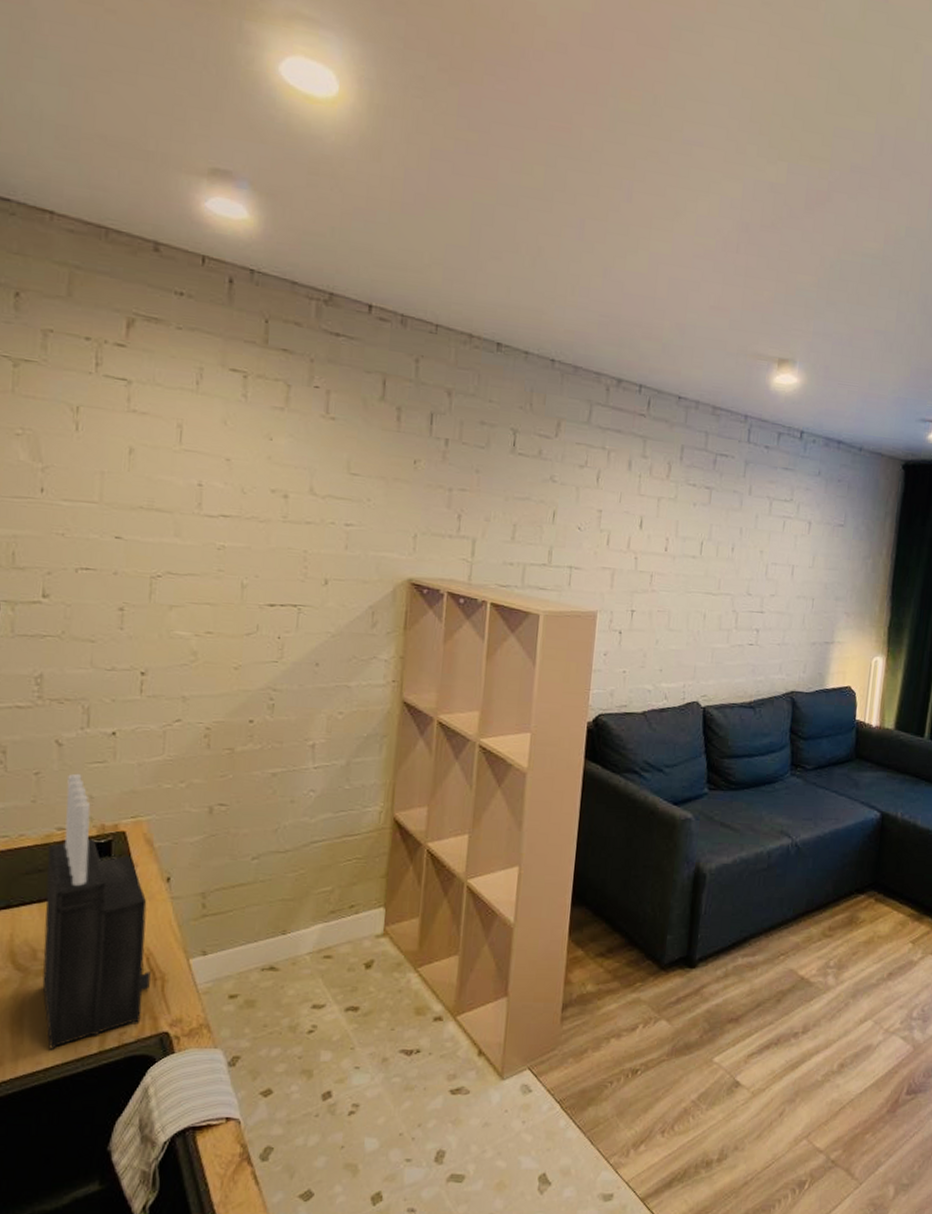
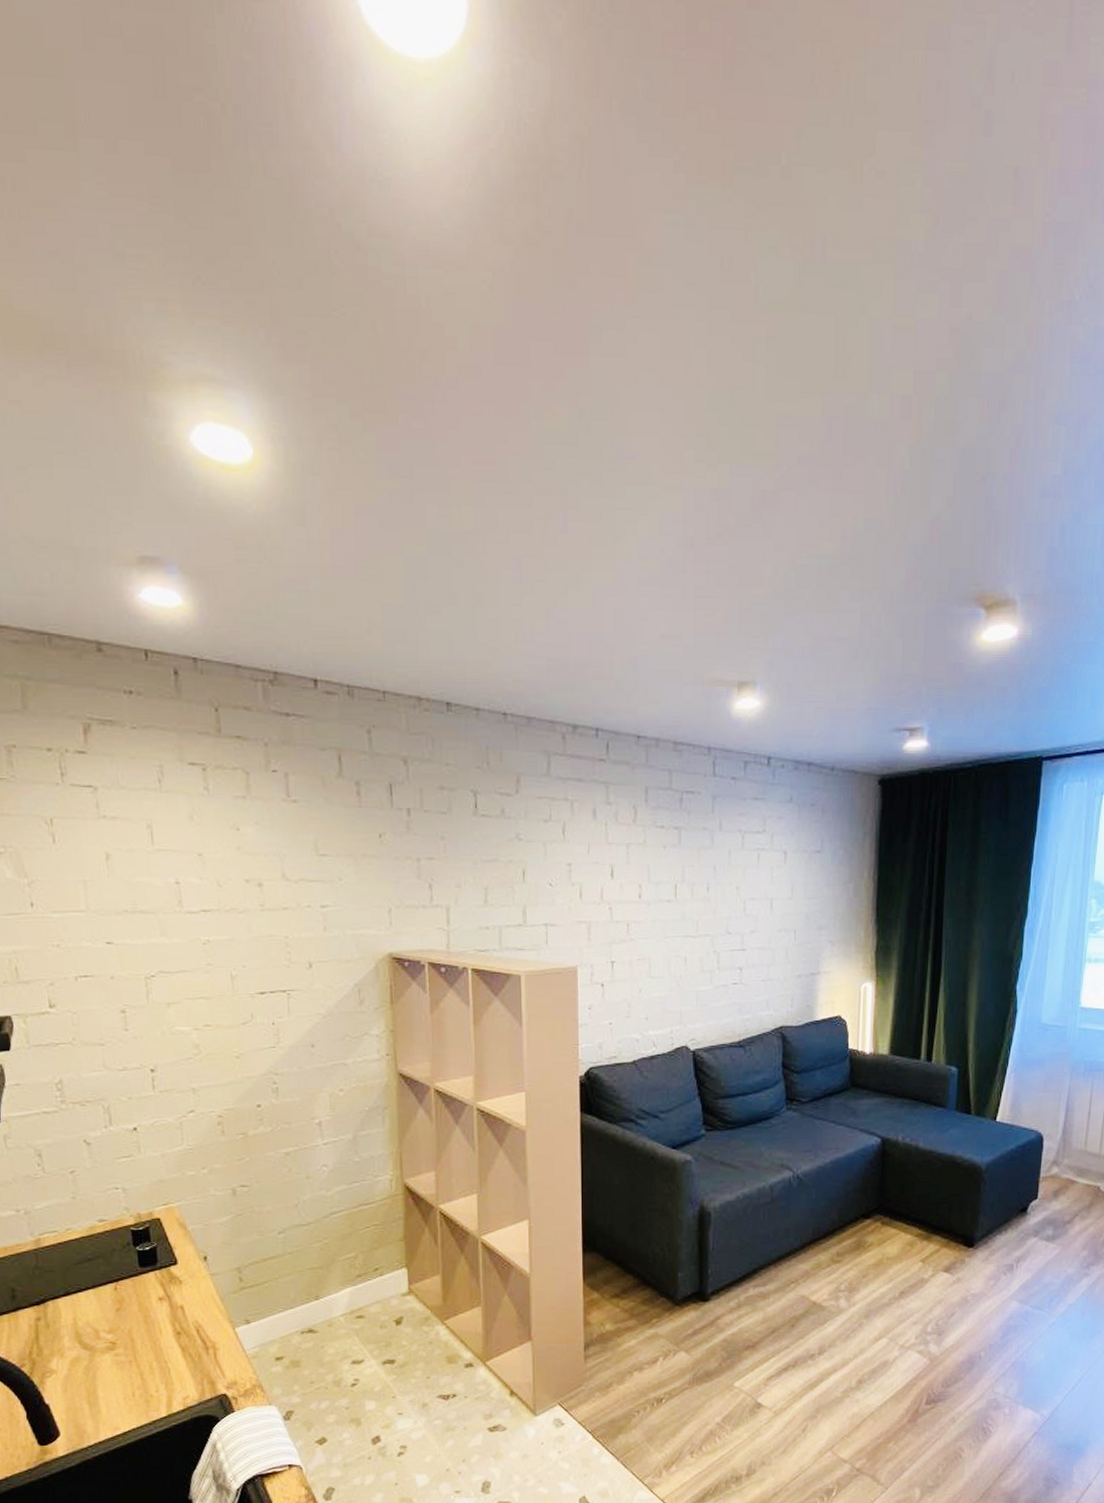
knife block: present [42,773,151,1050] -> none [93,1168,203,1416]

